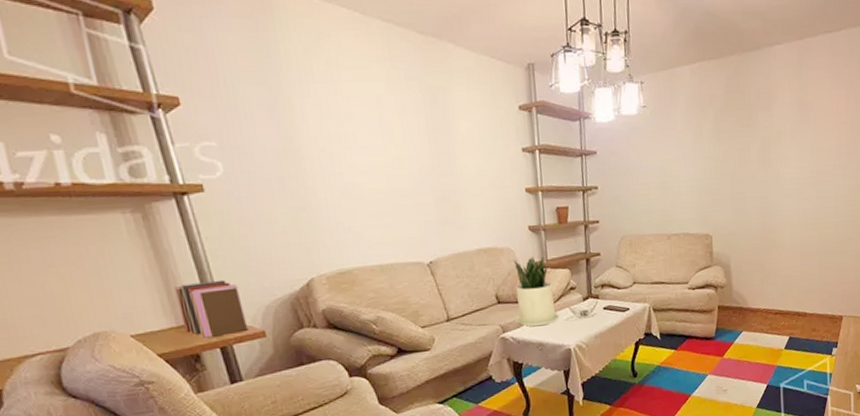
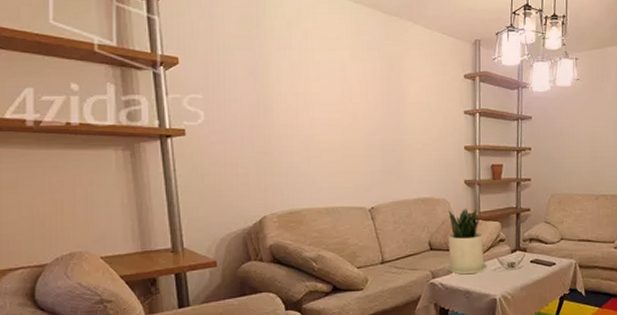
books: present [174,279,249,338] -> none [145,212,203,264]

